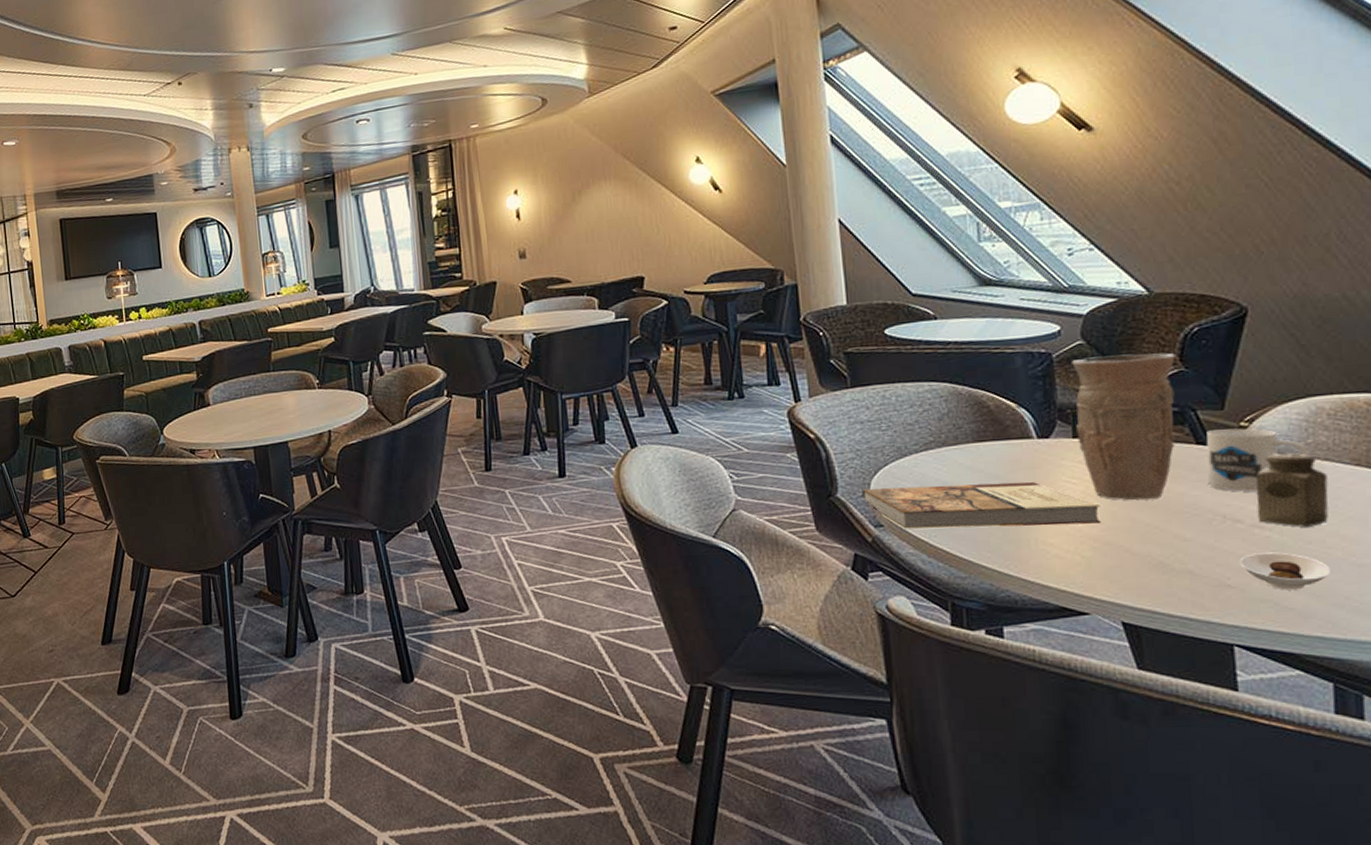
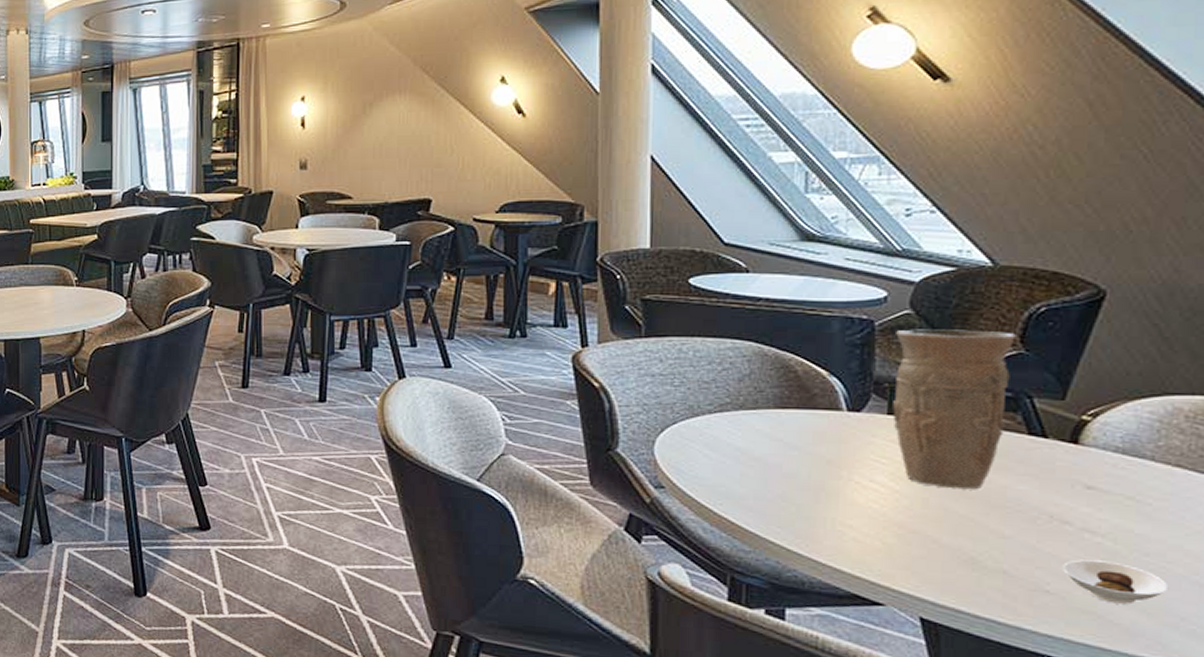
book: present [862,481,1102,529] -> none [644,446,910,509]
mug: present [1206,428,1310,492] -> none [1037,421,1159,492]
salt shaker: present [1256,452,1329,527] -> none [1090,452,1177,538]

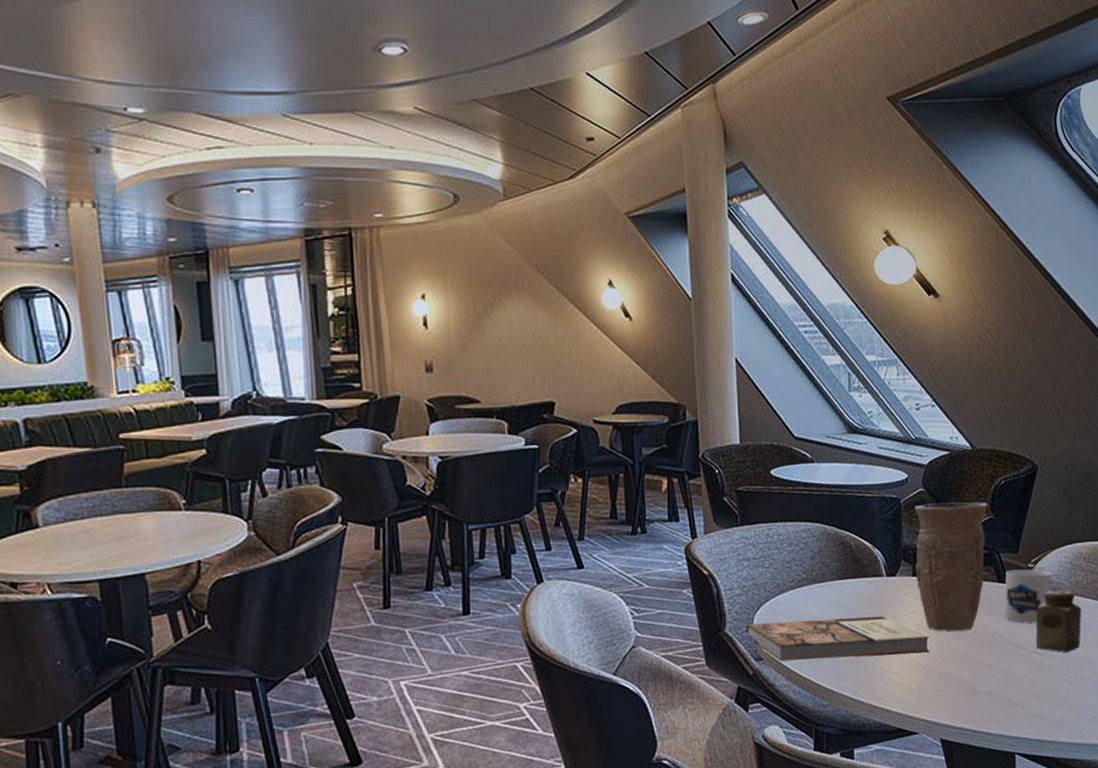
book: none [644,446,910,509] -> present [746,616,930,662]
mug: none [1037,421,1159,492] -> present [1005,569,1071,623]
saucer: present [1063,559,1167,605] -> none [1022,674,1079,706]
salt shaker: none [1090,452,1177,538] -> present [1036,589,1081,653]

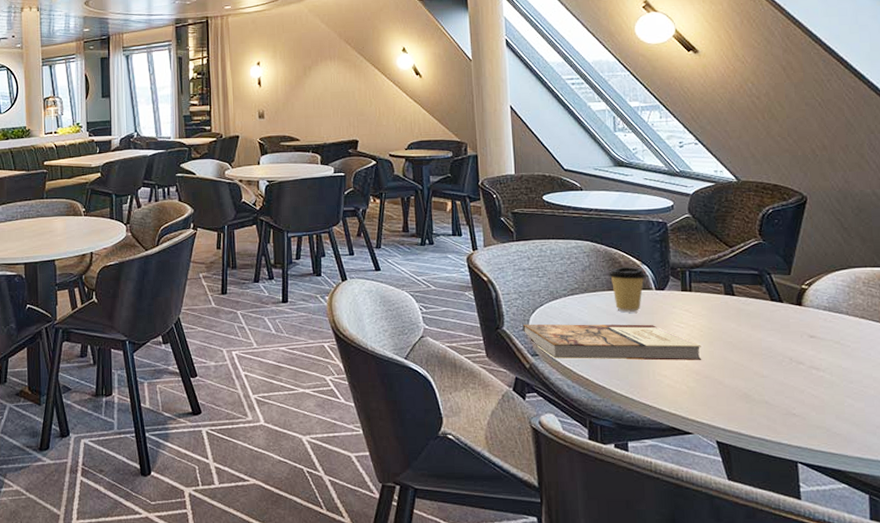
coffee cup: none [838,551,878,604] -> present [608,267,647,313]
vase: present [915,502,988,632] -> none [681,227,756,343]
mug: present [1005,569,1071,623] -> none [778,290,851,340]
salt shaker: present [1036,589,1081,653] -> none [813,310,864,370]

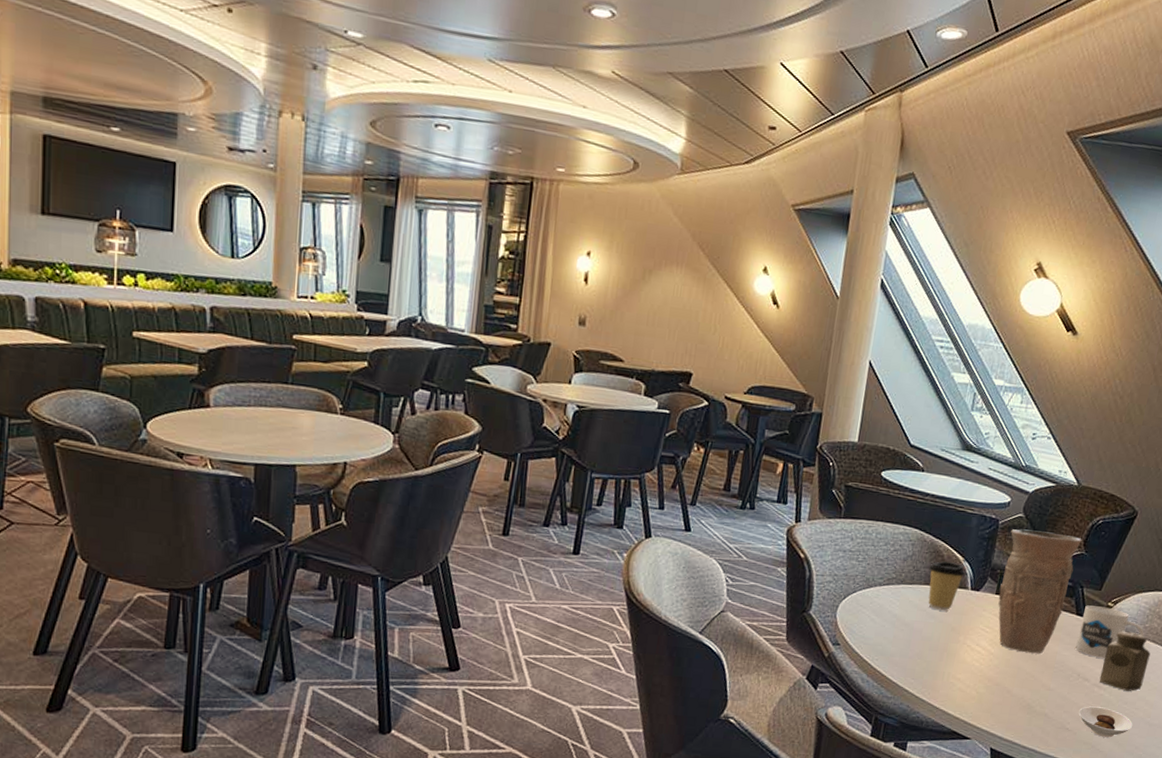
book: present [522,324,702,361] -> none [829,610,1000,667]
vase: none [681,227,756,343] -> present [998,529,1082,654]
mug: none [778,290,851,340] -> present [1075,605,1145,658]
saucer: none [802,389,866,419] -> present [1078,706,1133,738]
salt shaker: none [813,310,864,370] -> present [1099,630,1151,691]

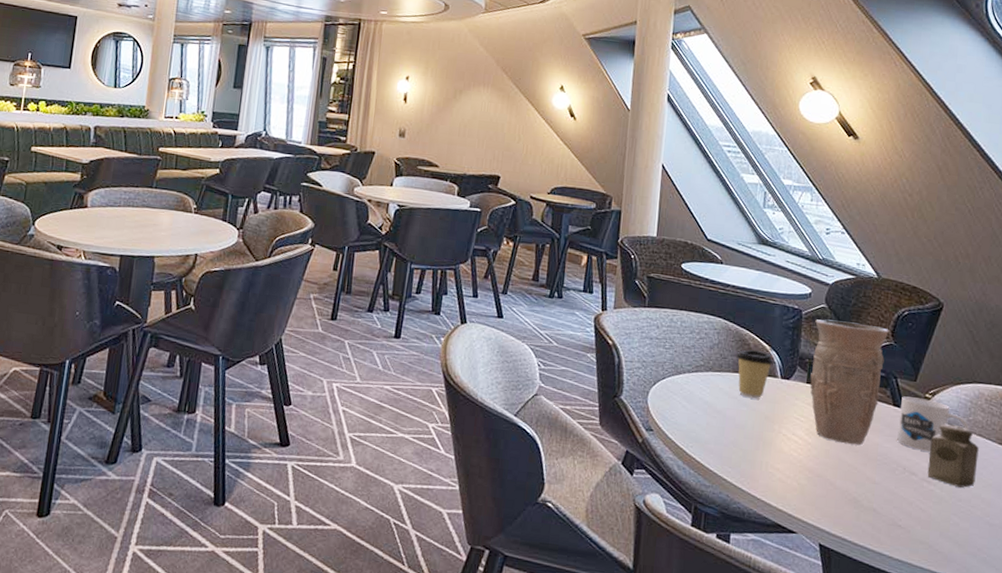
saucer: present [1078,706,1133,738] -> none [910,502,971,538]

